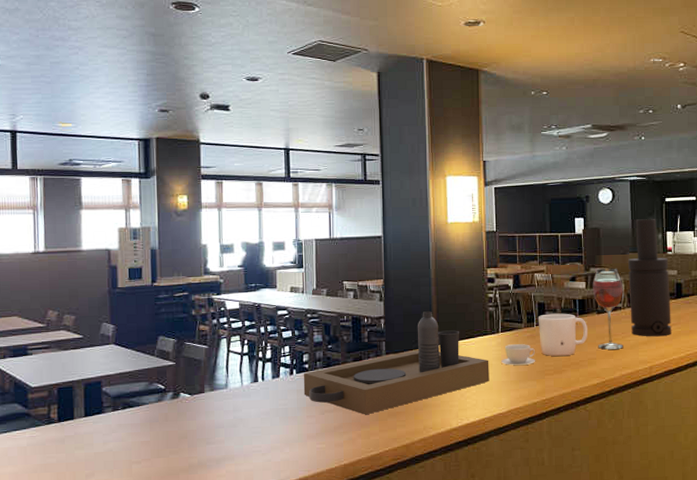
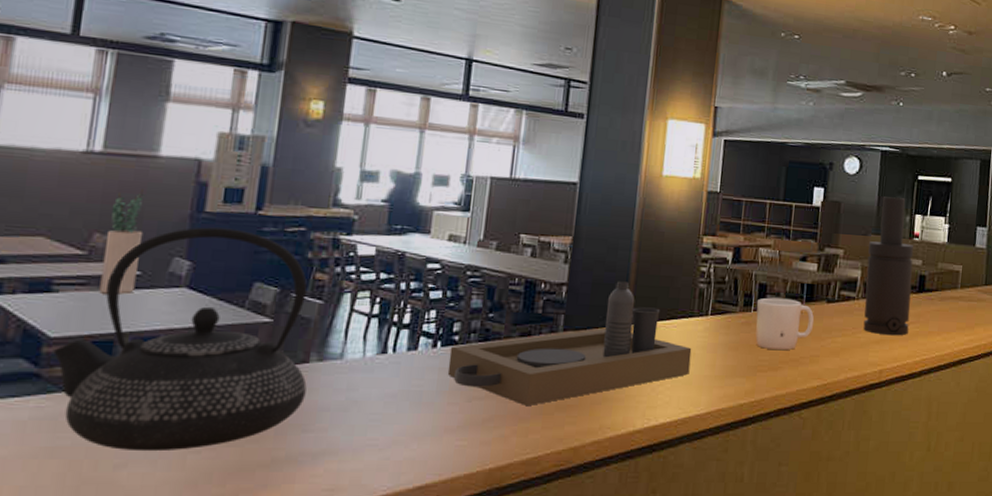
teapot: none [35,298,205,464] -> present [53,227,307,452]
vase: none [56,275,80,353] -> present [99,188,145,295]
teacup: present [501,344,536,365] -> none [706,331,749,357]
wineglass: present [592,268,624,350] -> none [822,249,861,347]

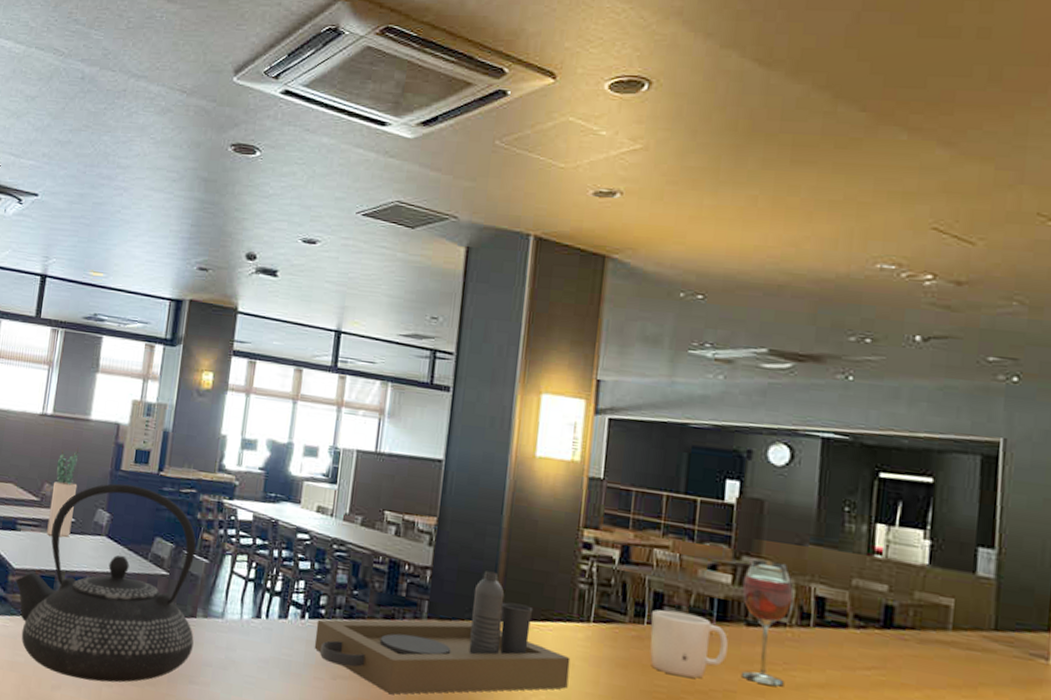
wineglass: none [822,249,861,347] -> present [740,558,794,687]
dispenser: present [863,196,914,335] -> none [799,497,875,683]

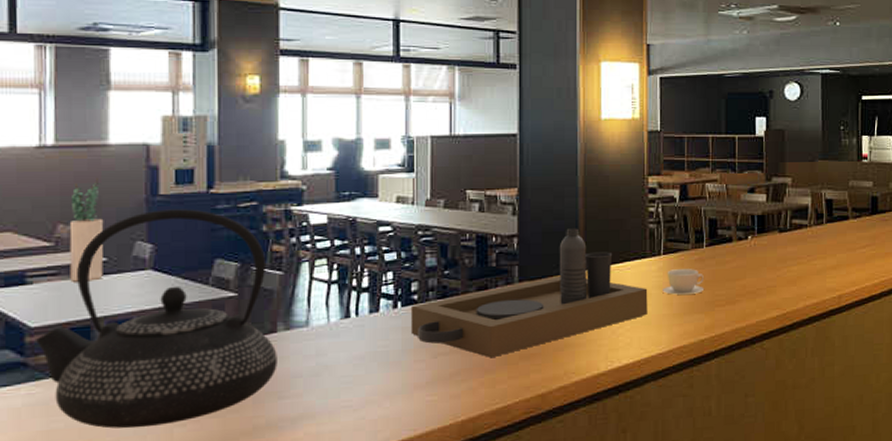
teacup: none [588,642,641,678] -> present [663,269,705,295]
mug: present [649,609,729,679] -> none [708,231,768,284]
wineglass: present [740,558,794,687] -> none [774,178,810,275]

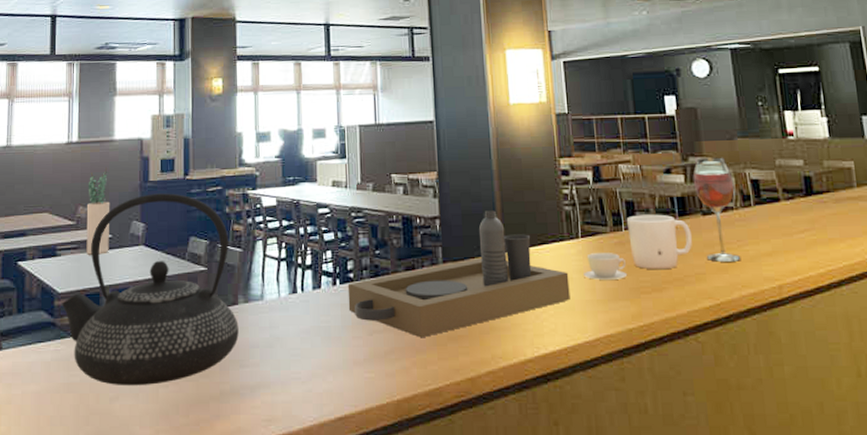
mug: none [708,231,768,284] -> present [626,214,693,270]
wineglass: none [774,178,810,275] -> present [693,157,741,262]

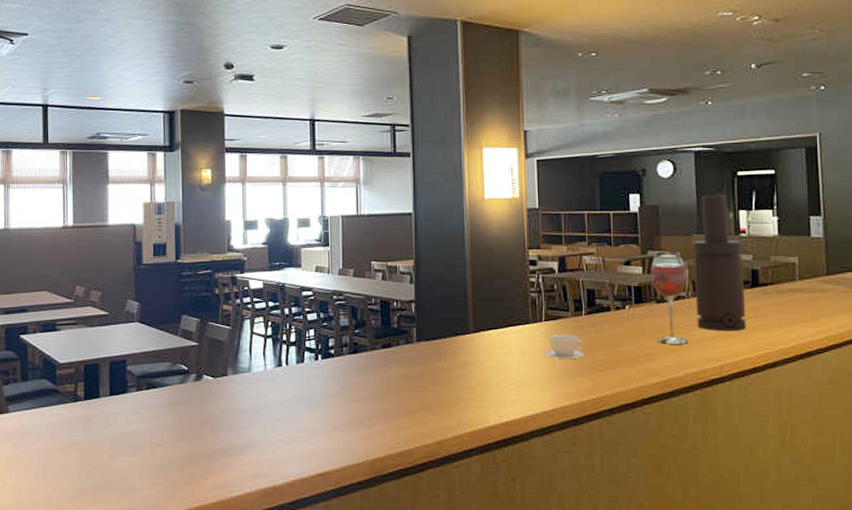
teapot: present [62,193,239,386] -> none [63,275,228,446]
vase: present [86,167,110,255] -> none [83,250,106,330]
serving tray: present [347,210,571,338] -> none [328,295,532,407]
mug: present [626,214,693,270] -> none [586,301,646,351]
dispenser: none [737,95,804,245] -> present [693,195,746,330]

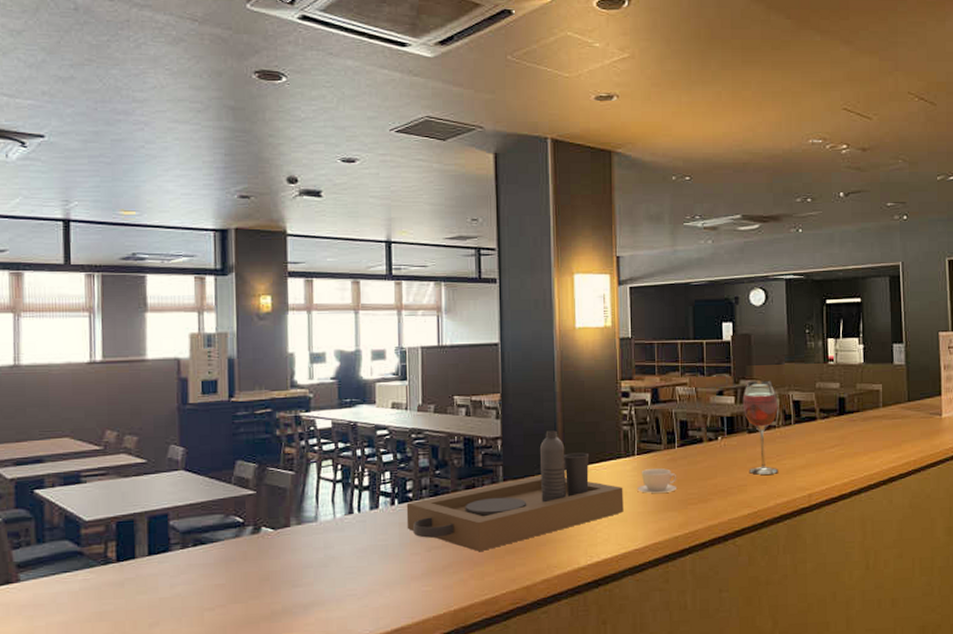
serving tray: none [328,295,532,407] -> present [406,430,624,552]
dispenser: present [693,195,746,330] -> none [784,324,833,459]

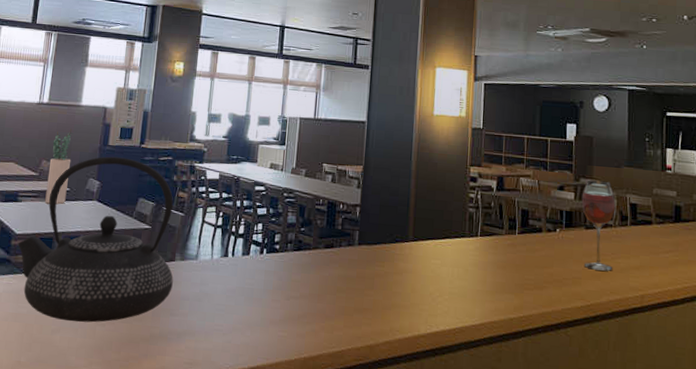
teapot: none [90,416,291,612] -> present [18,156,173,323]
vase: none [115,388,144,481] -> present [45,128,72,205]
serving tray: present [406,430,624,552] -> none [271,204,465,307]
teacup: present [637,468,678,493] -> none [478,250,515,275]

